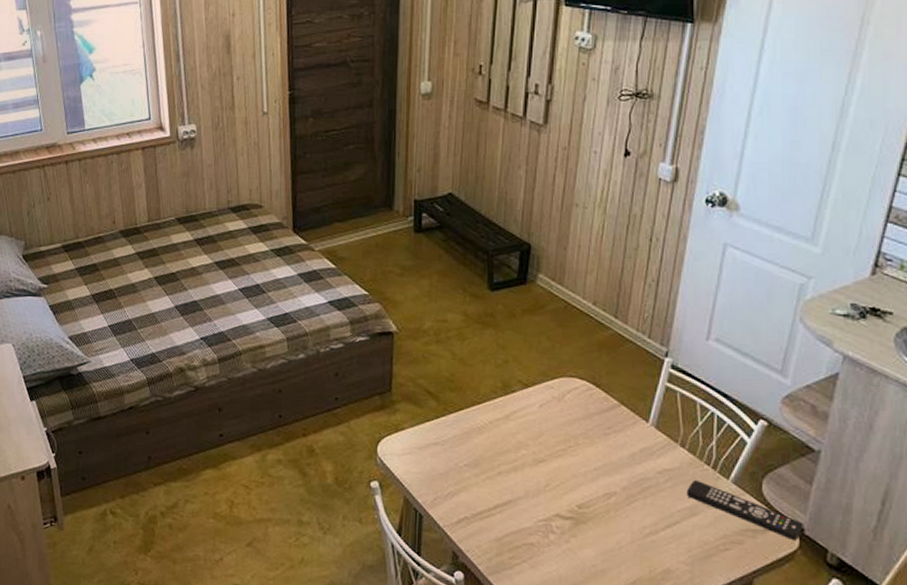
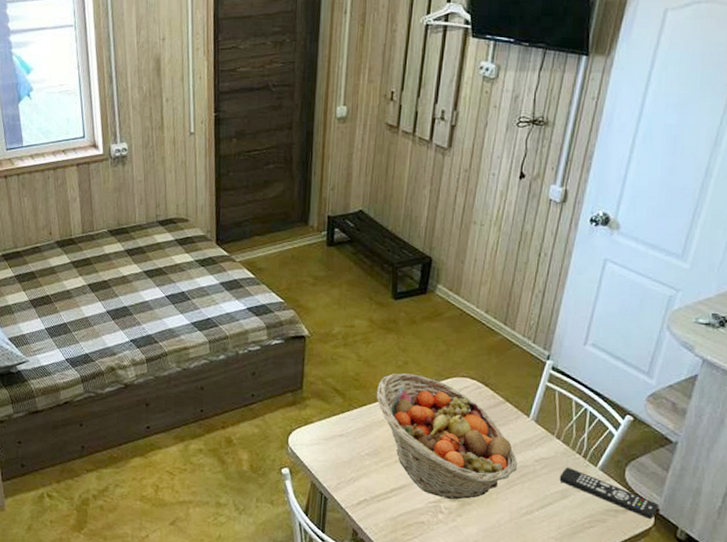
fruit basket: none [474,373,637,517] -> present [376,373,517,500]

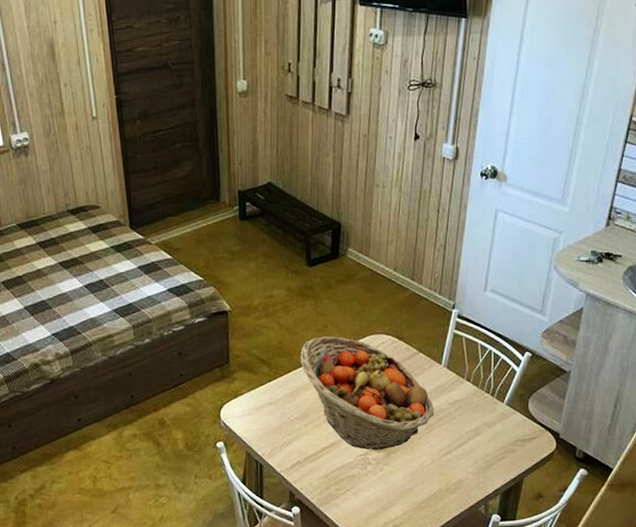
remote control: present [559,468,658,520] -> none [472,407,559,445]

